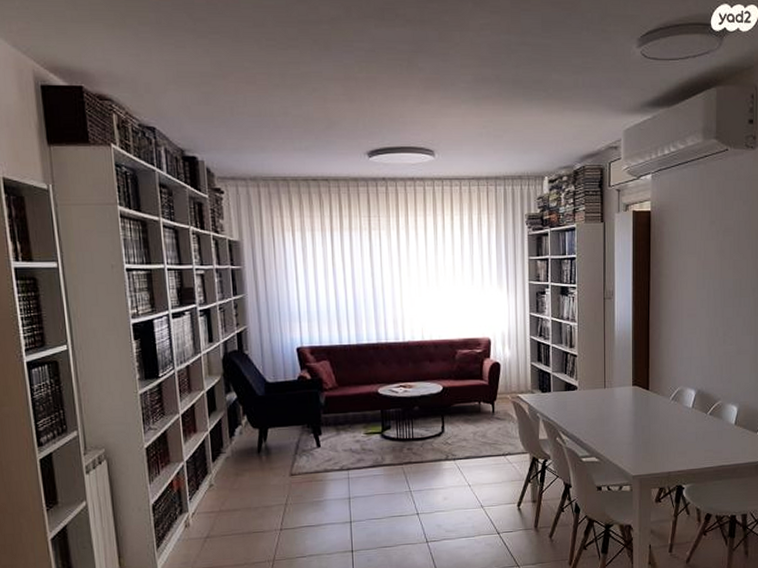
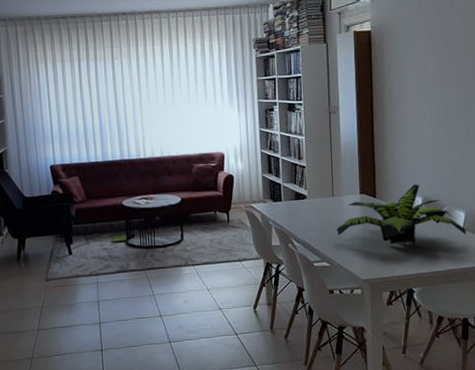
plant: none [607,376,738,440] -> present [336,184,466,245]

